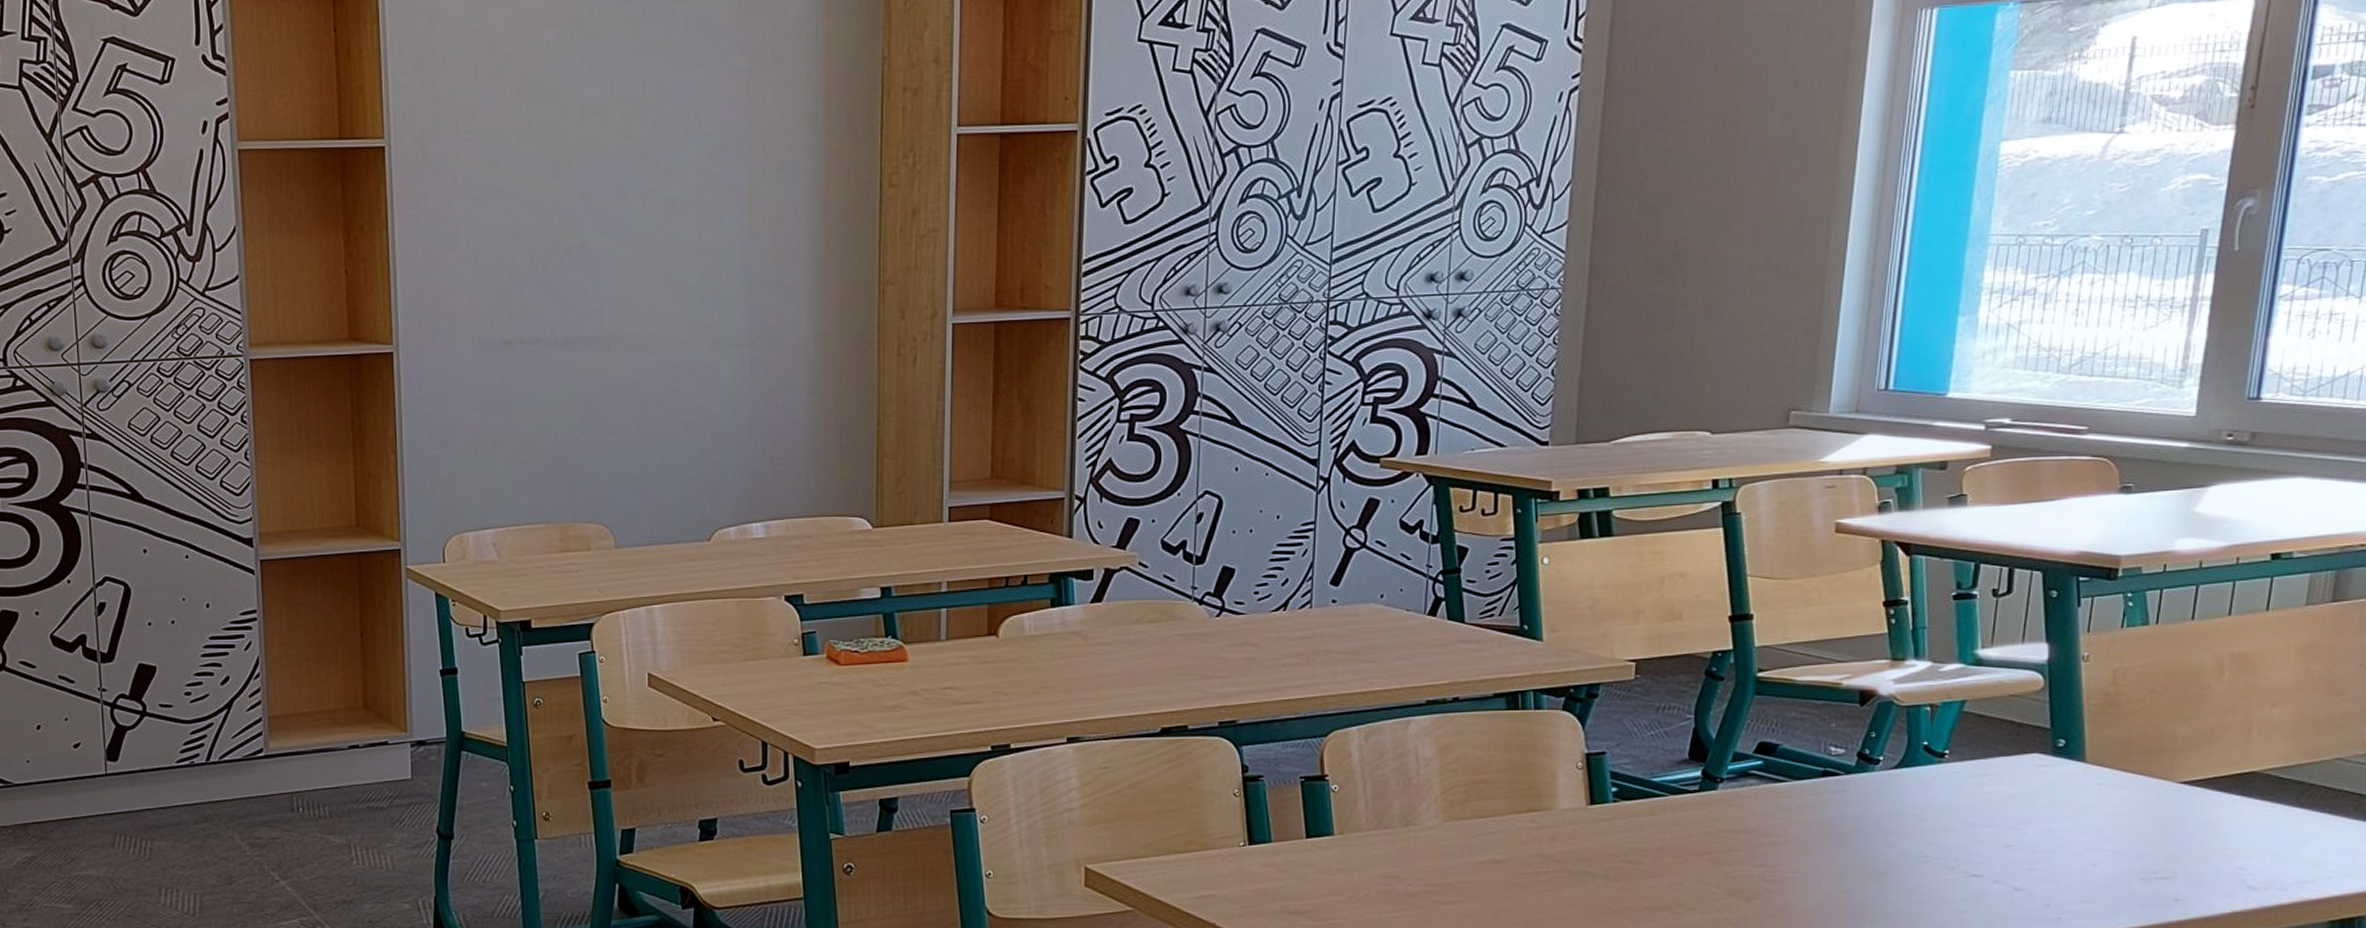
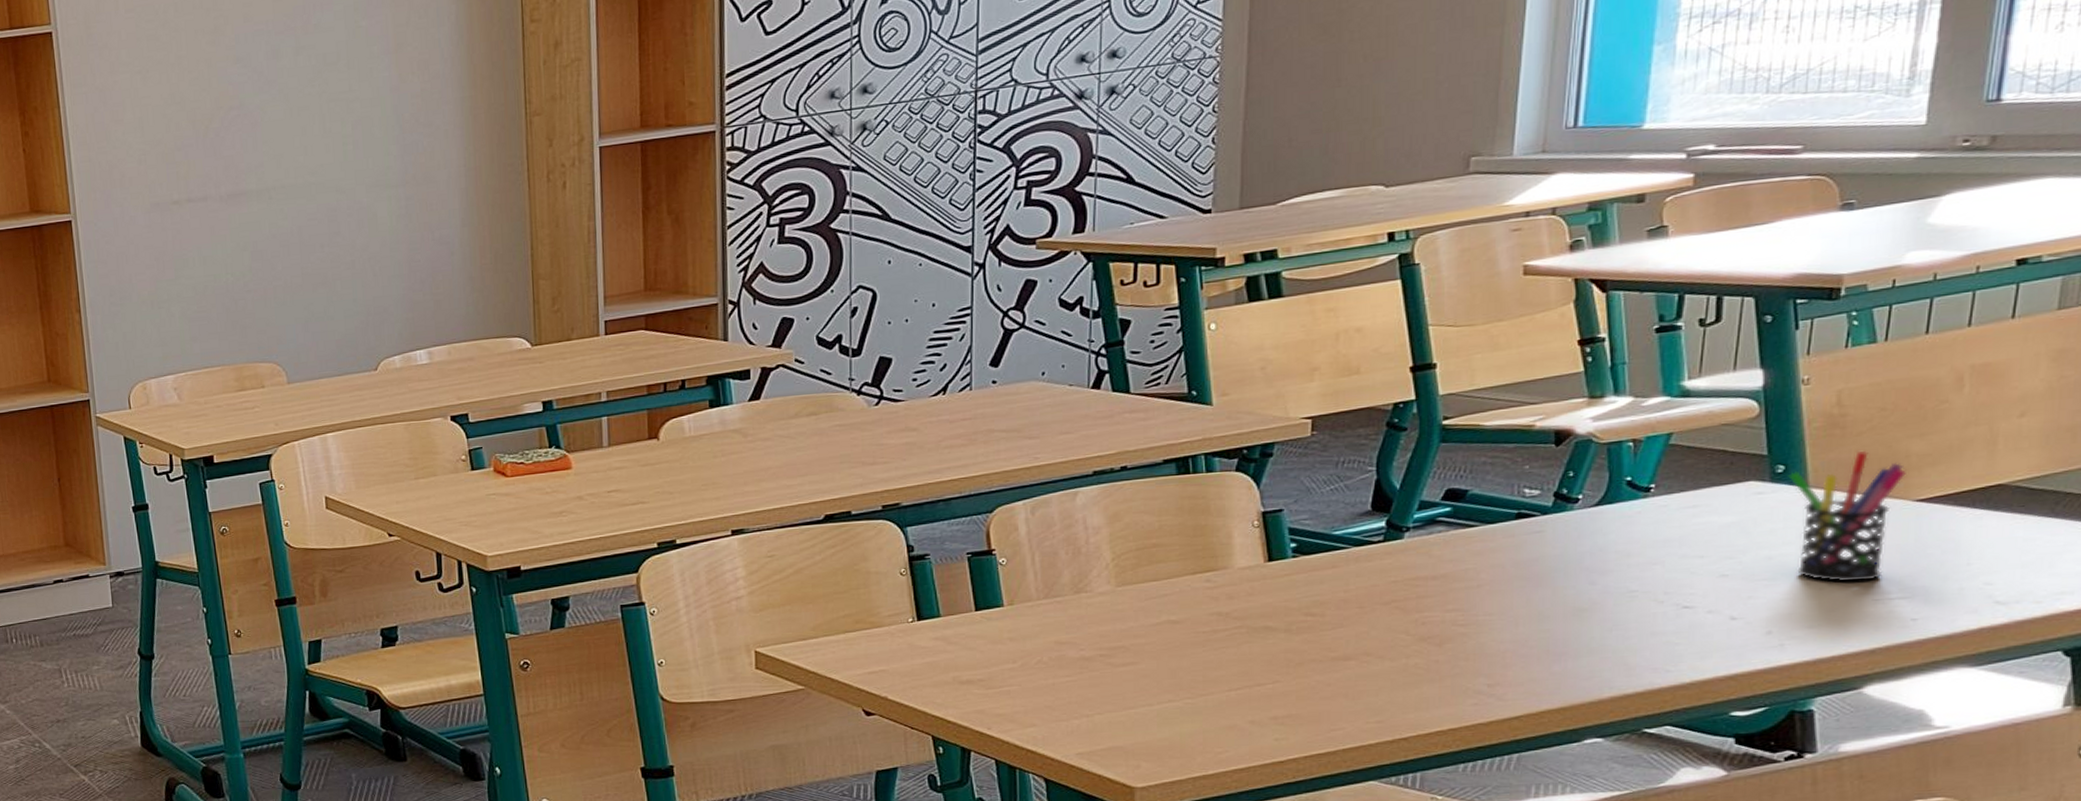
pen holder: none [2068,730,2172,859] -> present [1788,450,1906,583]

